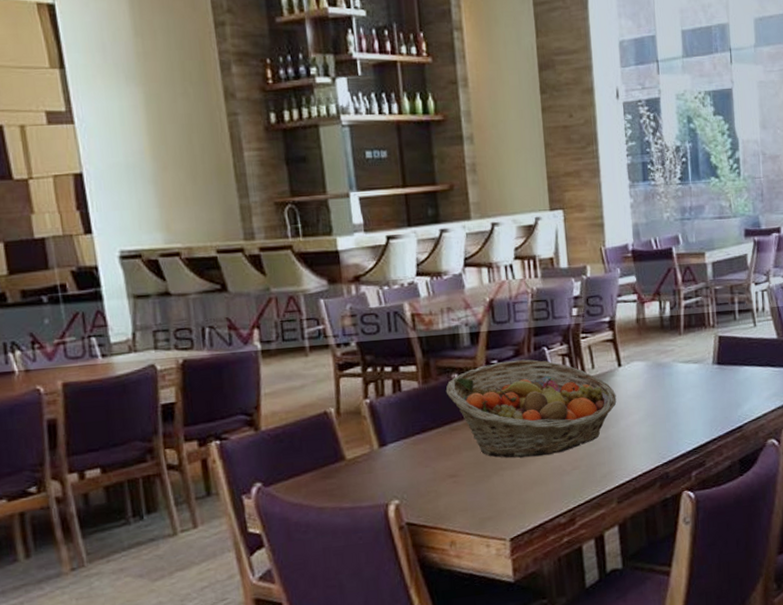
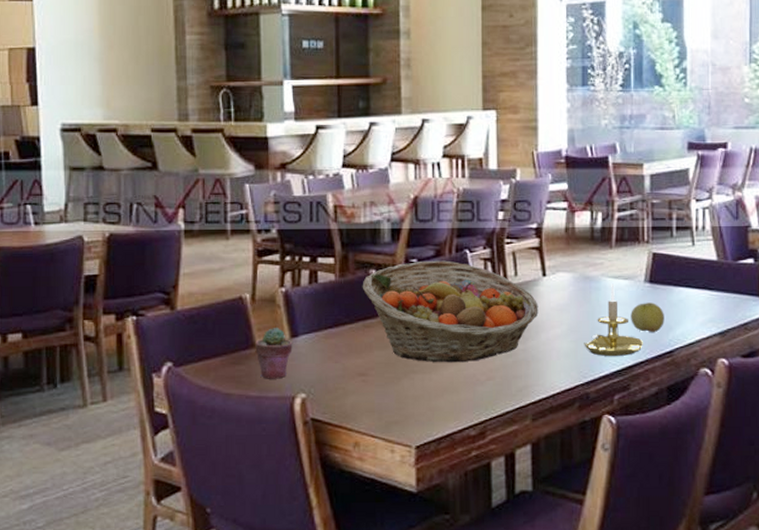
potted succulent: none [344,438,382,490] -> present [255,327,293,379]
candle holder: none [661,368,715,437] -> present [584,283,643,356]
apple: none [702,383,733,411] -> present [631,303,664,333]

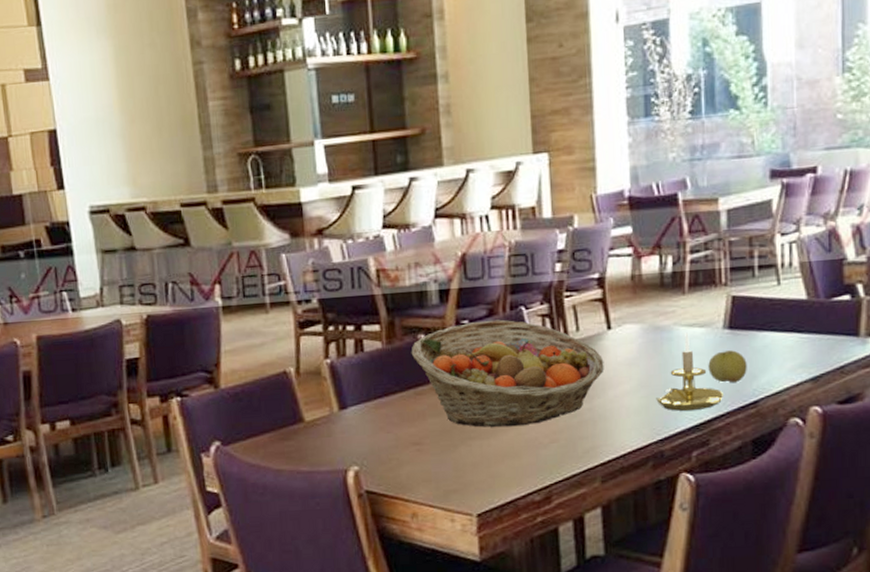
potted succulent: present [255,327,293,379] -> none [303,399,342,453]

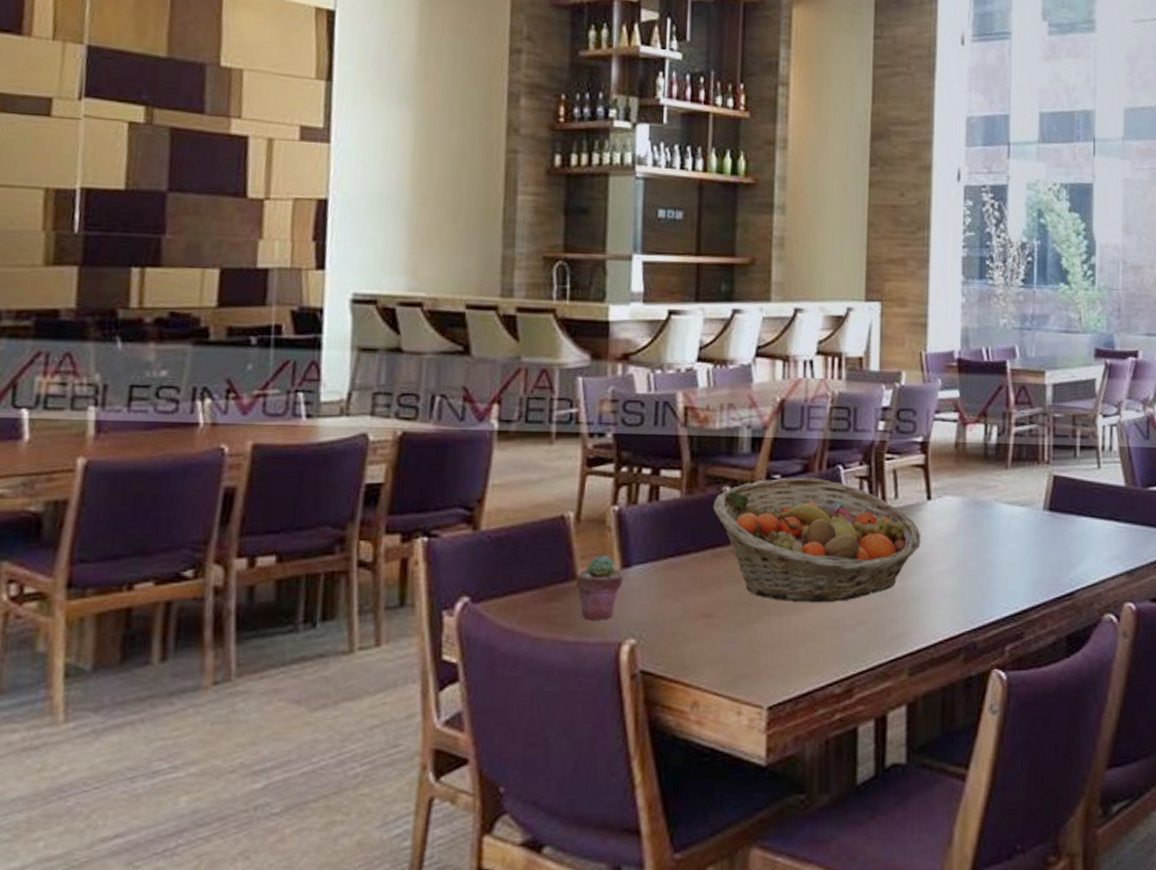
potted succulent: none [303,399,342,453] -> present [576,554,623,620]
candle holder: present [656,332,723,411] -> none [972,510,1040,597]
apple: present [708,350,747,384] -> none [1027,534,1065,571]

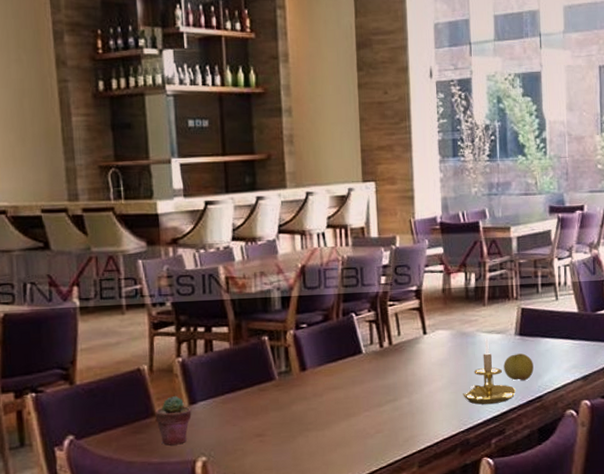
fruit basket: present [712,477,921,603] -> none [255,324,421,420]
candle holder: none [972,510,1040,597] -> present [463,338,516,405]
apple: none [1027,534,1065,571] -> present [504,353,534,381]

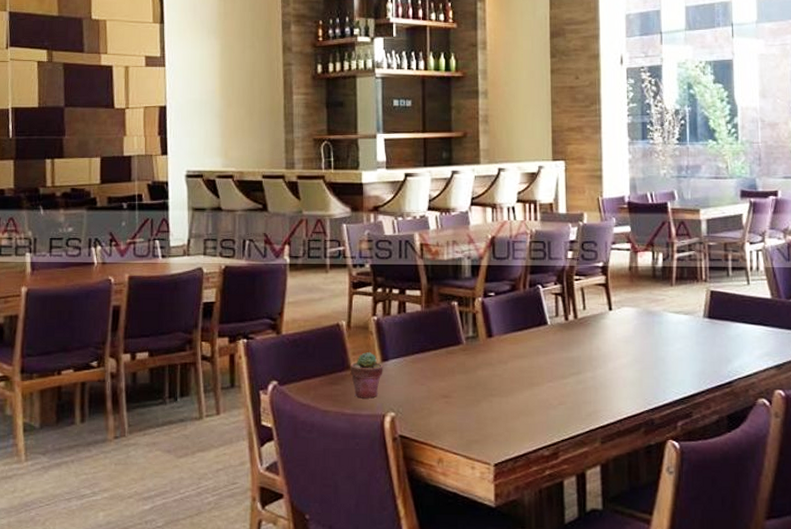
candle holder: present [463,338,516,405] -> none [648,318,704,385]
apple: present [504,353,534,381] -> none [691,336,723,365]

